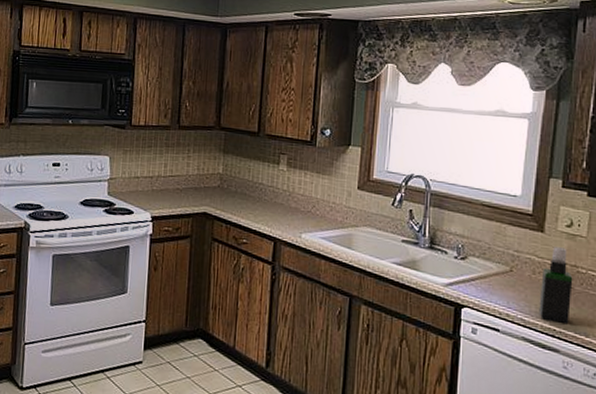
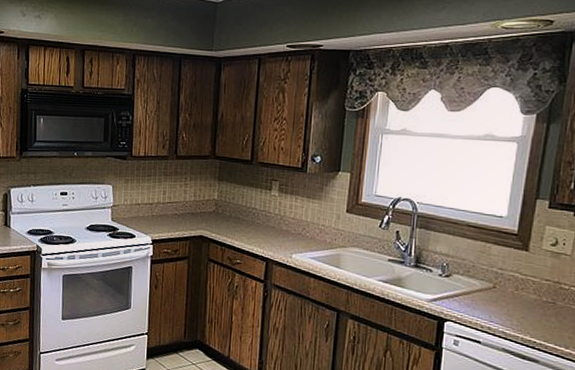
spray bottle: present [539,247,573,323] -> none [520,265,556,336]

